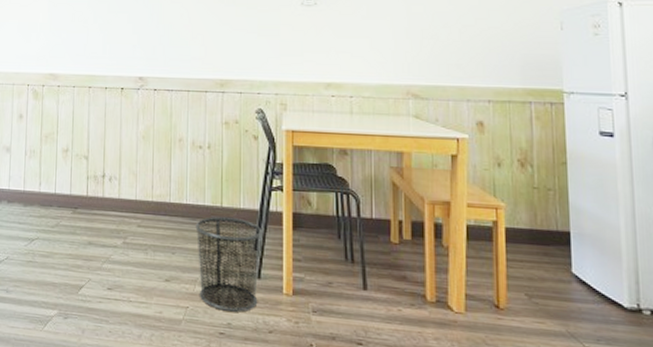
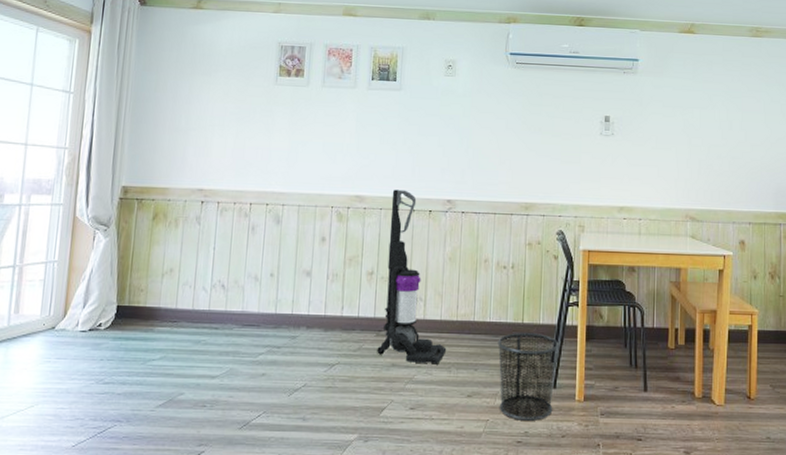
vacuum cleaner: none [74,67,143,246] -> present [377,189,447,365]

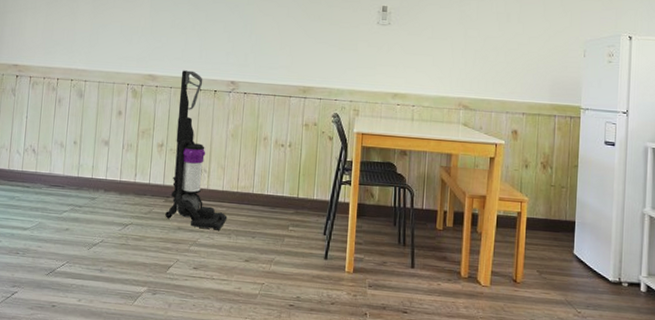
waste bin: present [497,332,559,421] -> none [273,206,332,288]

